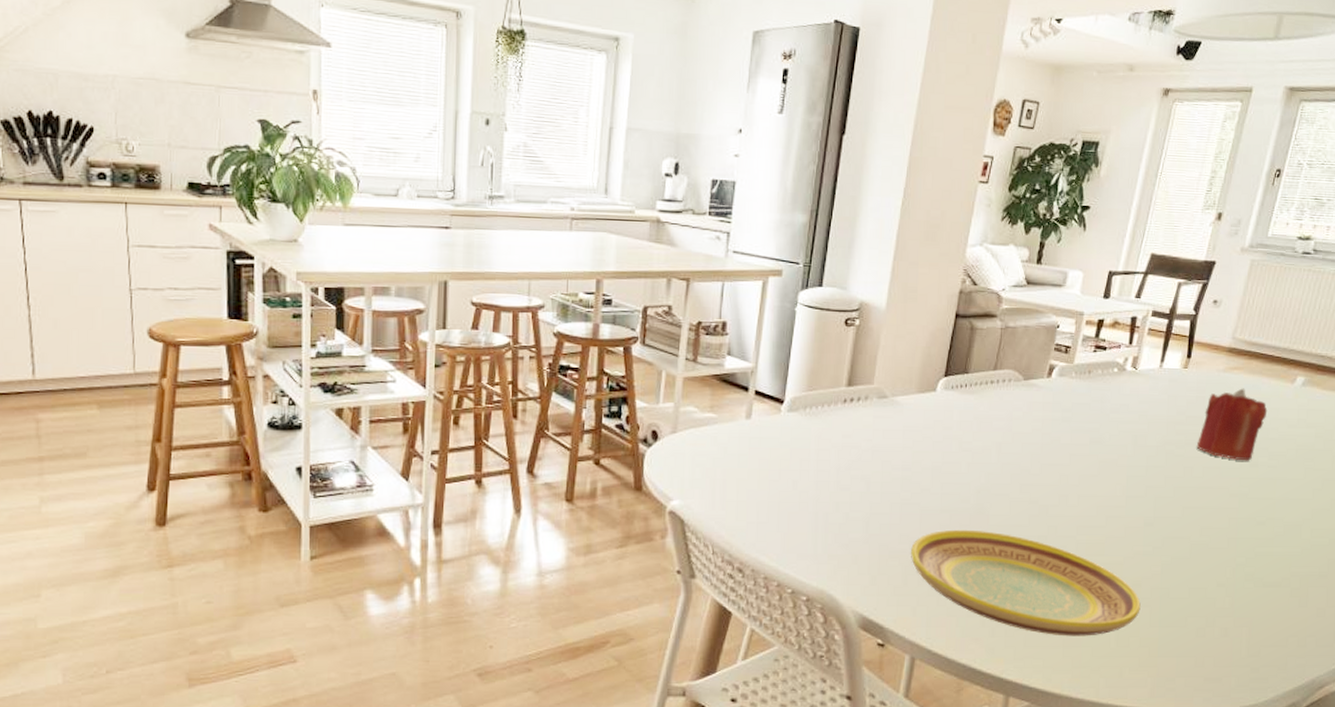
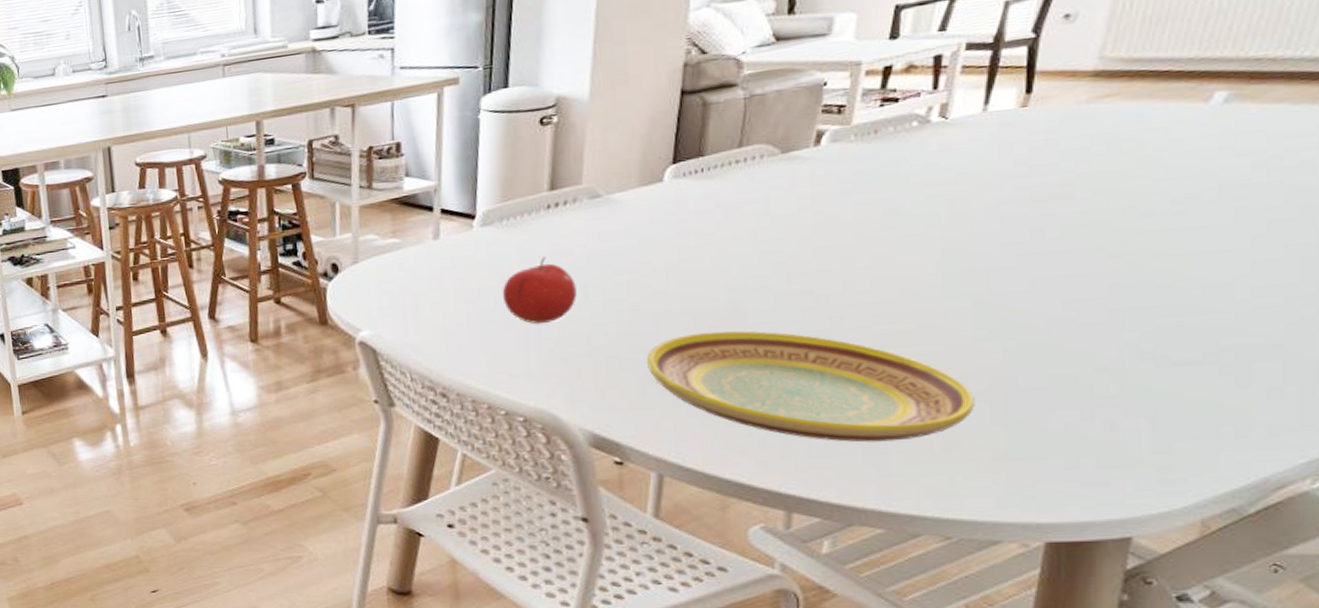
fruit: none [799,446,861,508] -> present [502,256,577,324]
candle: present [1196,388,1268,461] -> none [1049,119,1165,213]

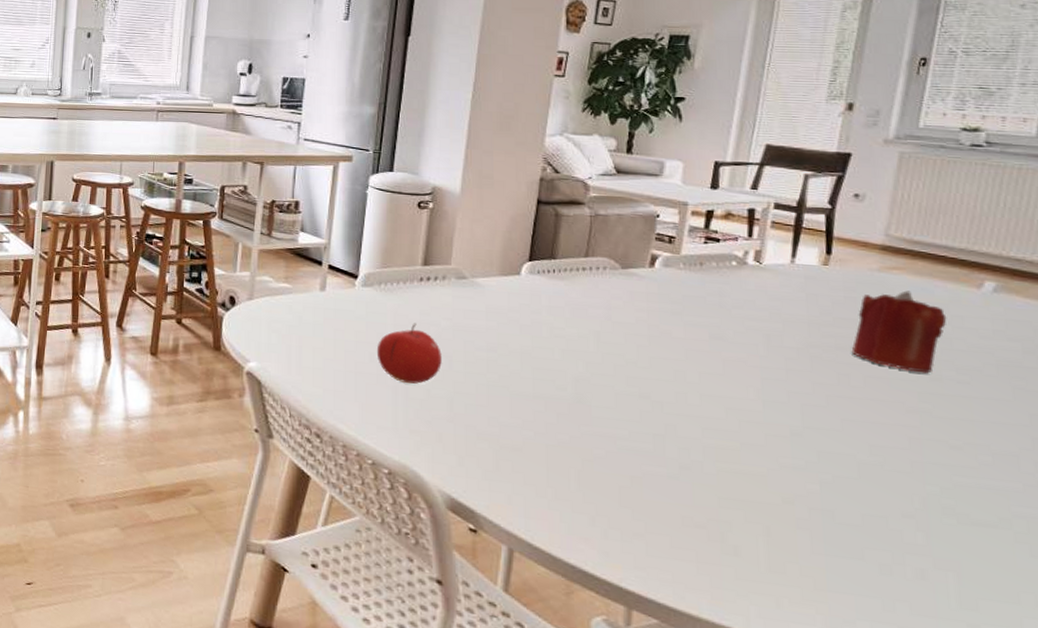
plate: present [647,330,975,443] -> none [502,417,797,555]
candle: none [1049,119,1165,213] -> present [851,290,947,374]

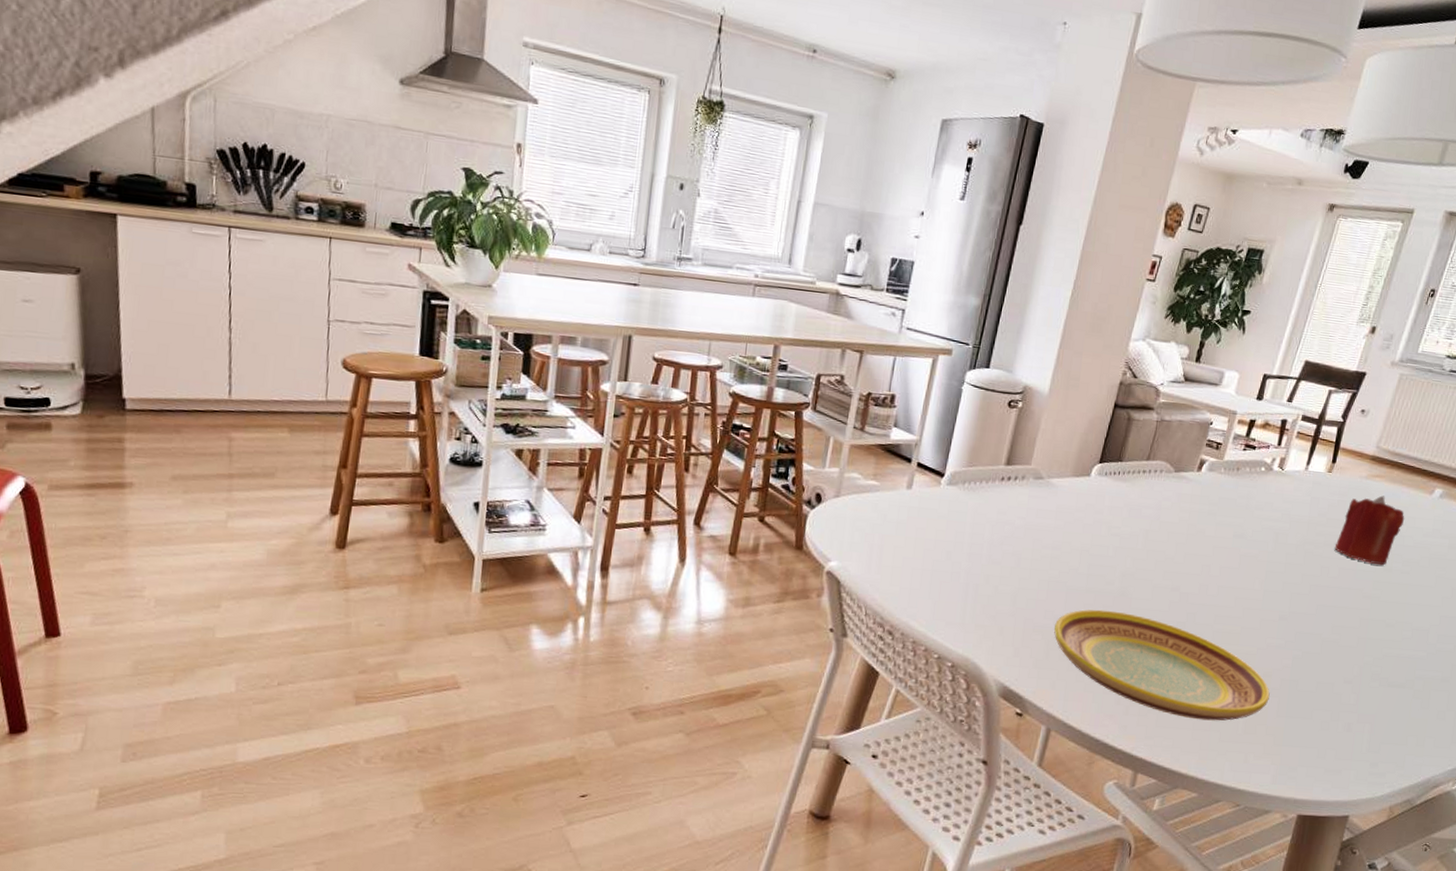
fruit: present [376,323,442,384] -> none [953,522,1012,581]
plate: none [502,417,797,555] -> present [1054,609,1270,721]

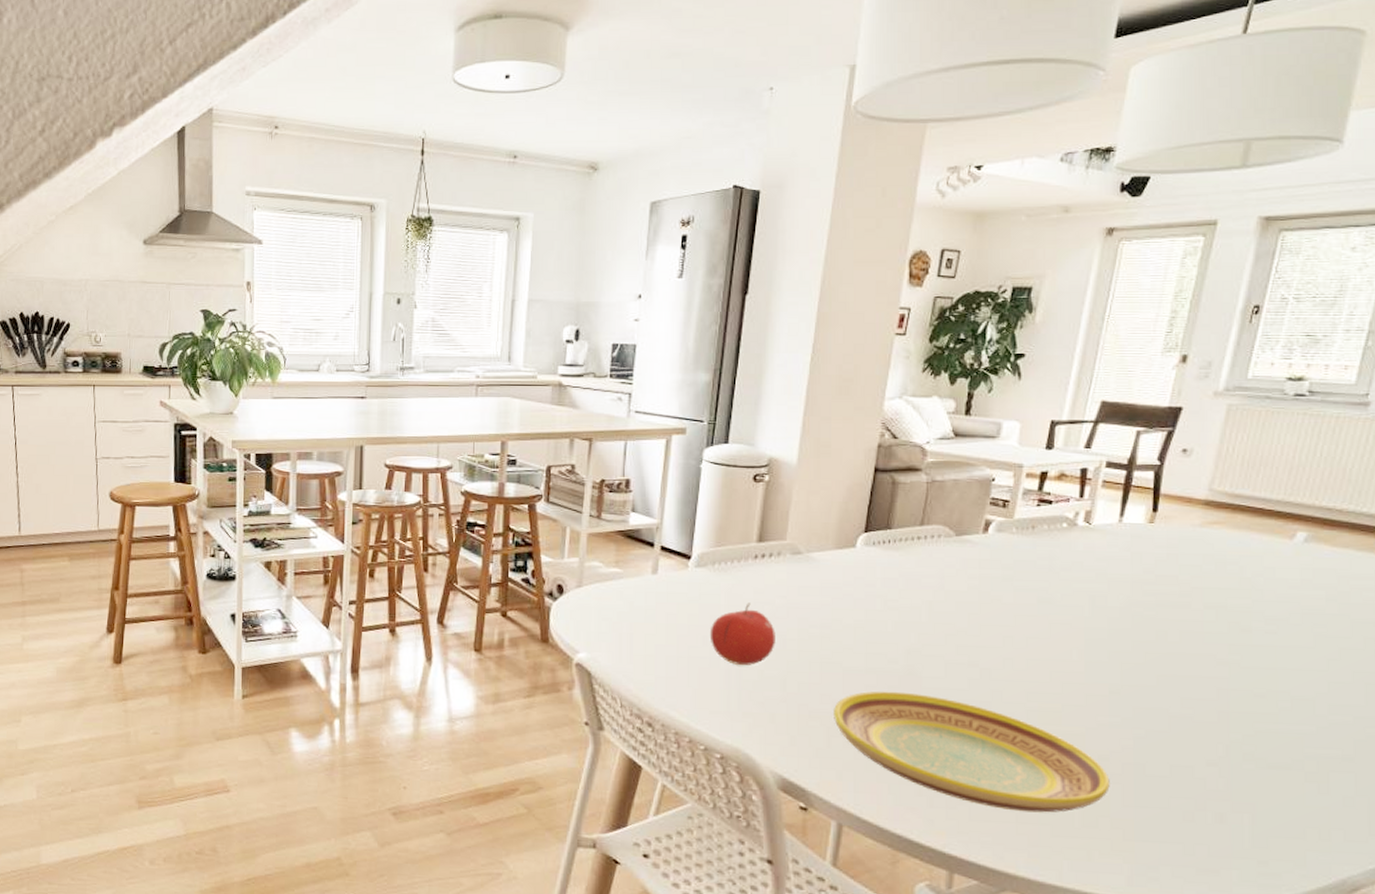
fruit: none [953,522,1012,581] -> present [709,602,775,665]
candle: present [1334,495,1405,566] -> none [1170,545,1260,626]

